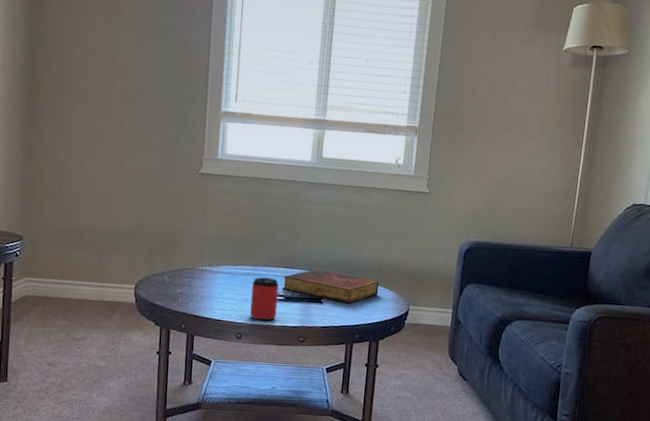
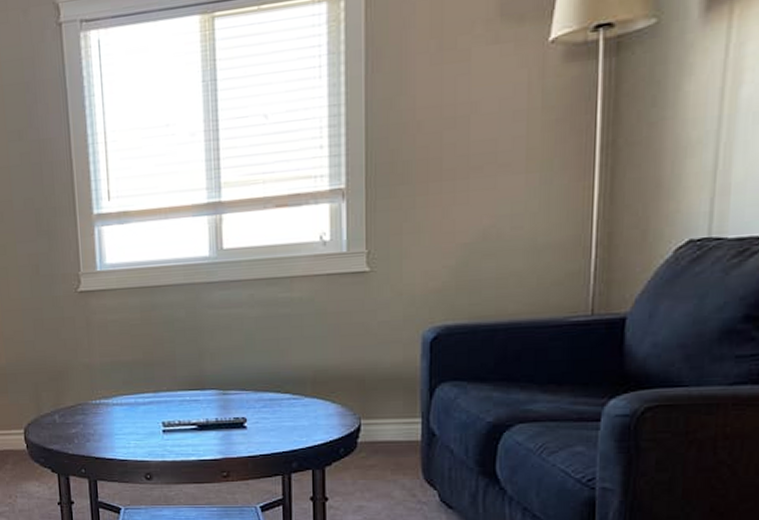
can: present [250,277,279,321] -> none [157,404,190,456]
book: present [282,269,379,303] -> none [193,387,317,425]

